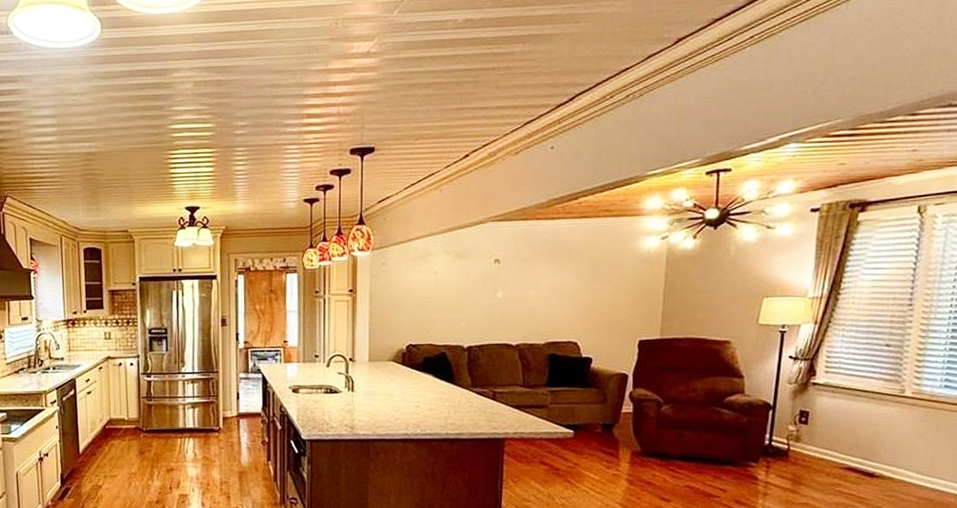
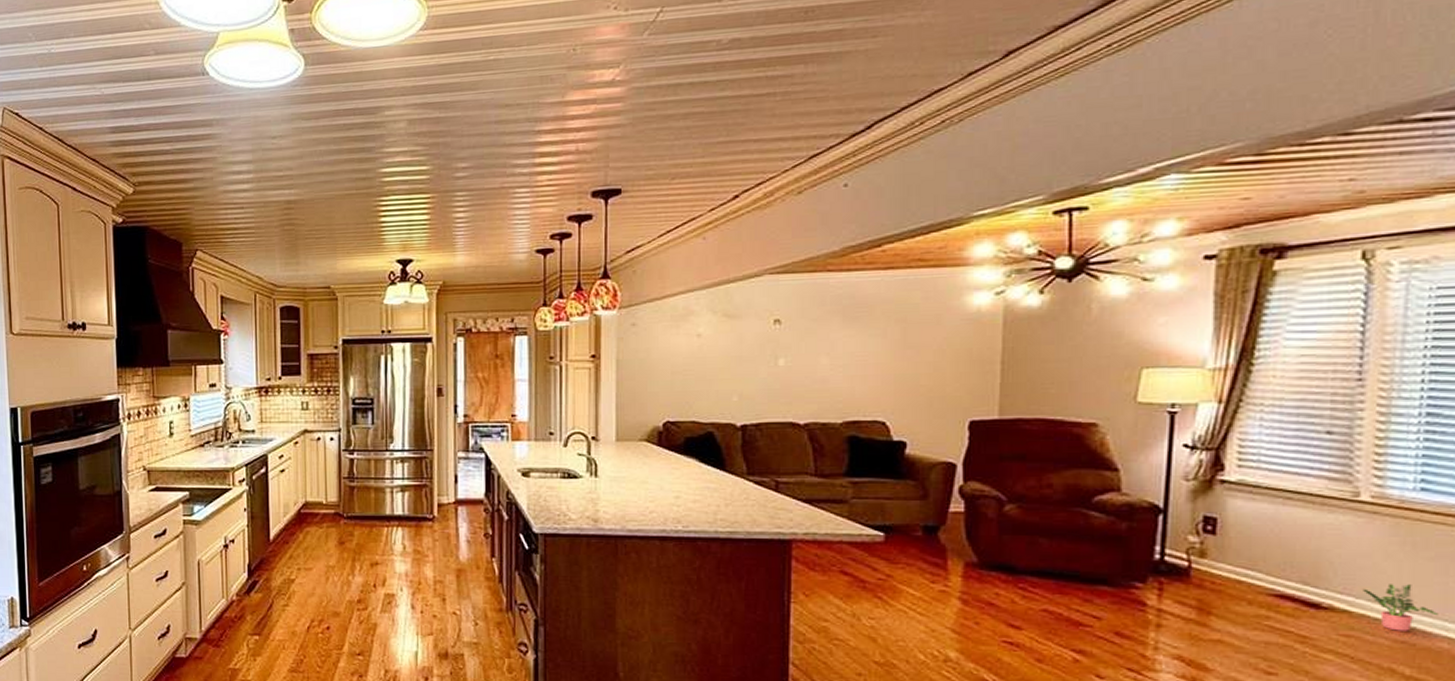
potted plant: none [903,457,950,491] -> present [1363,584,1439,631]

